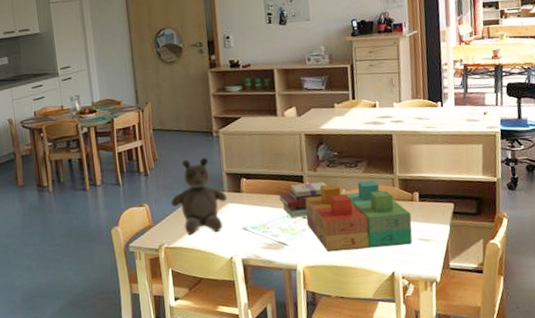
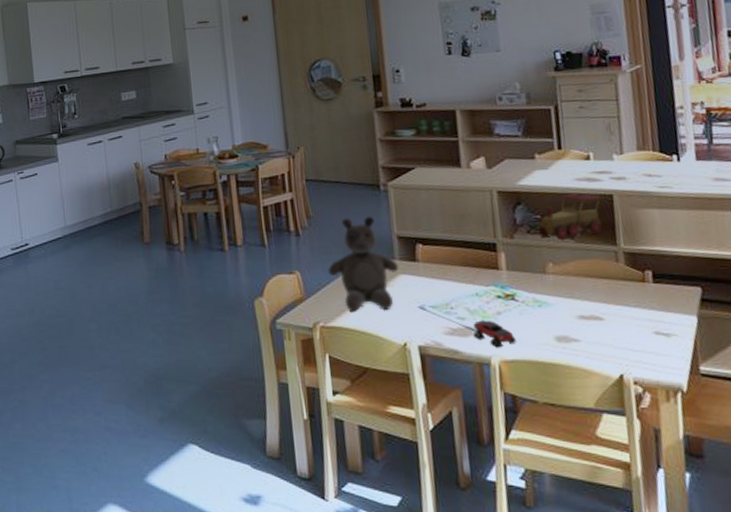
books: present [278,181,327,218] -> none [465,251,528,297]
toy car: none [283,236,317,256] -> present [472,320,517,347]
toy blocks: present [305,181,413,251] -> none [499,253,647,342]
toy train: none [335,133,384,172] -> present [538,192,602,241]

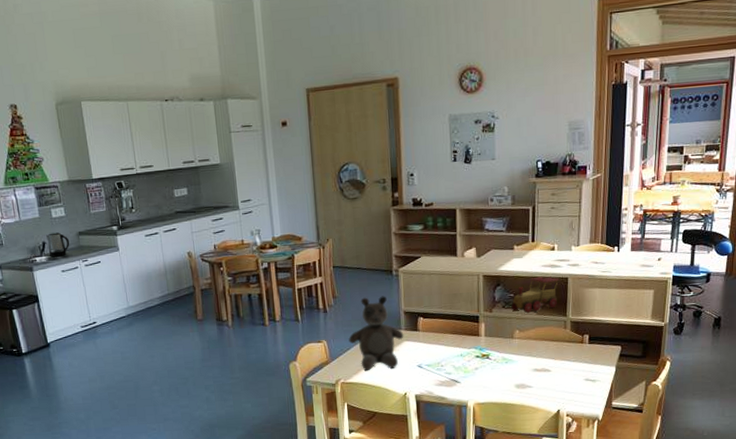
toy car: present [472,320,517,347] -> none [456,374,488,393]

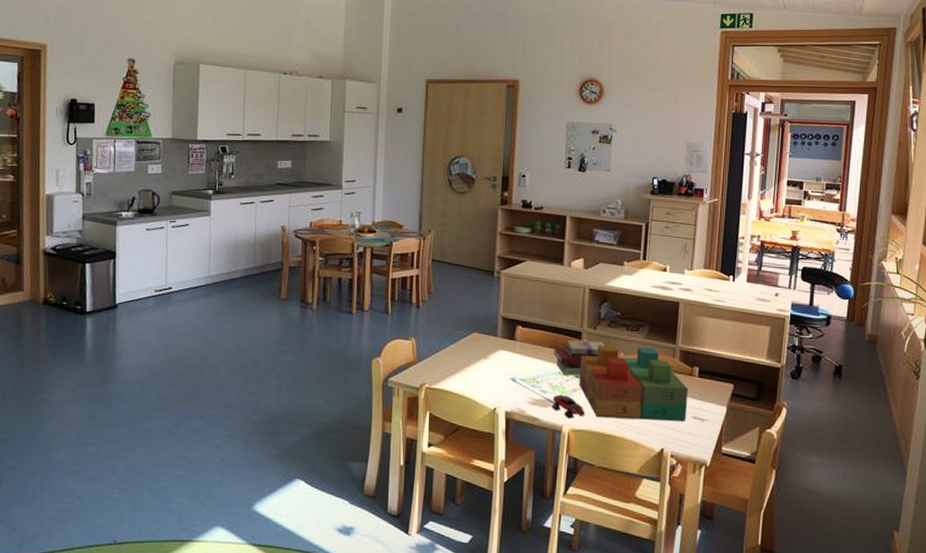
stuffed animal: present [348,296,404,370] -> none [439,296,500,378]
books: none [454,322,502,357] -> present [553,339,605,376]
toy car: none [456,374,488,393] -> present [551,394,585,418]
toy blocks: none [479,323,580,389] -> present [579,345,688,422]
toy train: present [511,276,560,314] -> none [617,297,670,336]

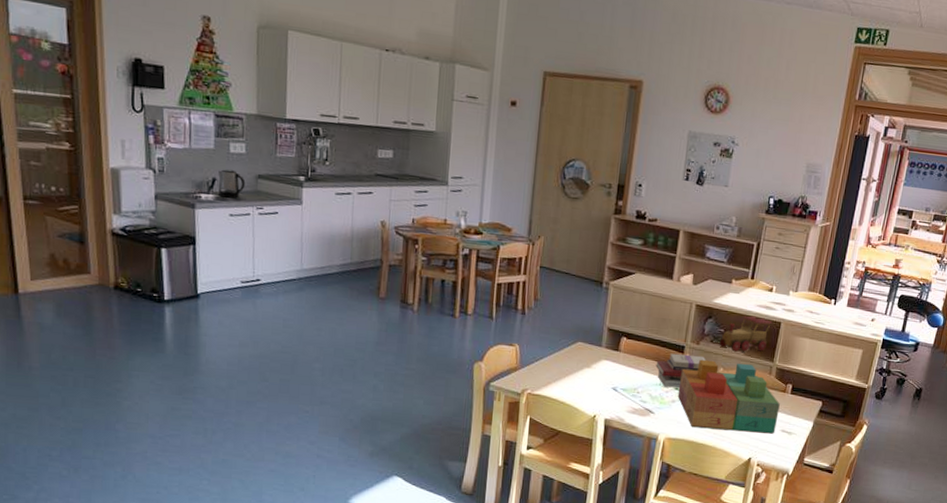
toy car: present [551,394,585,418] -> none [649,405,682,427]
toy train: none [617,297,670,336] -> present [719,315,773,353]

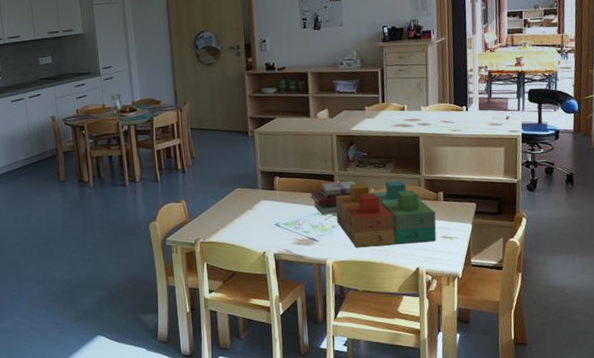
toy train: present [719,315,773,353] -> none [365,135,411,172]

